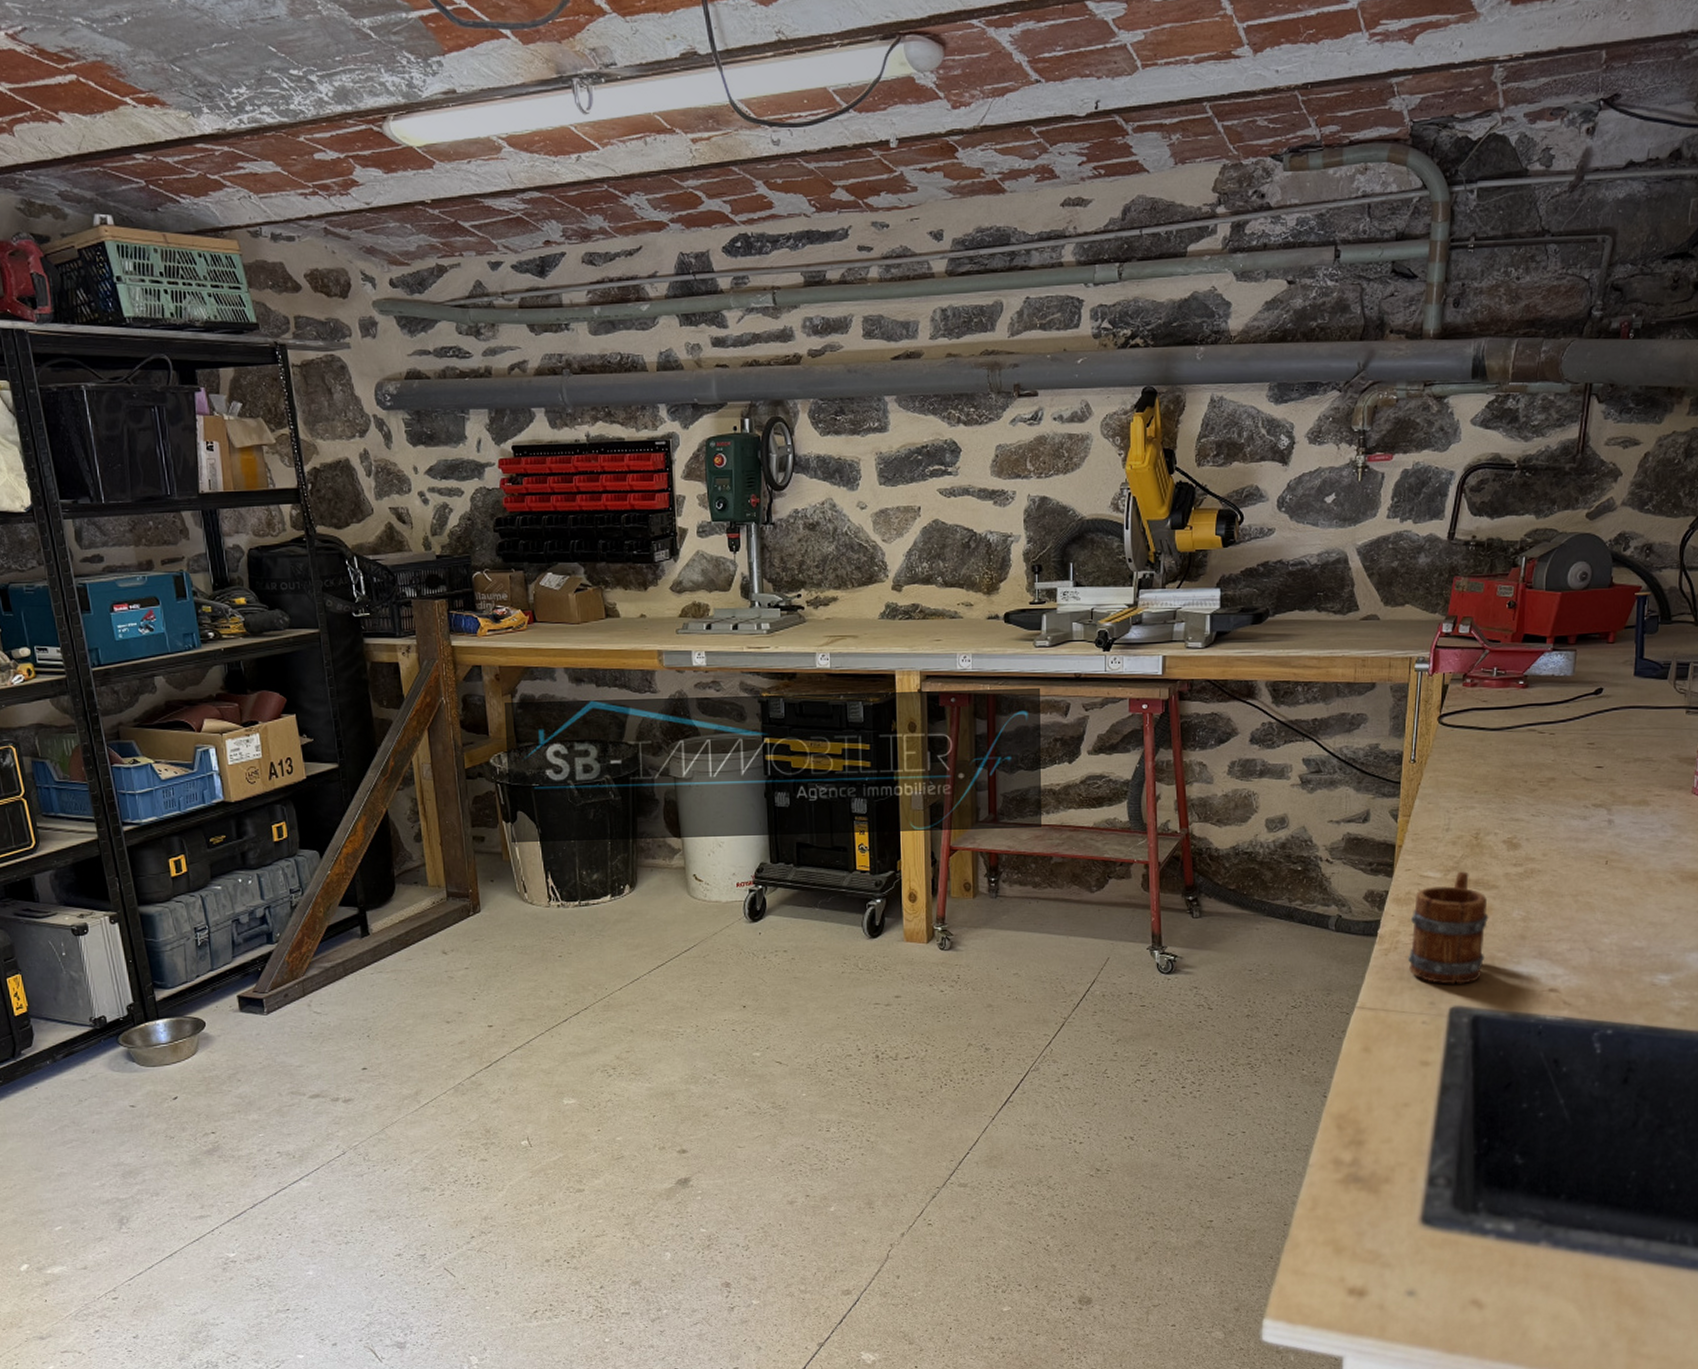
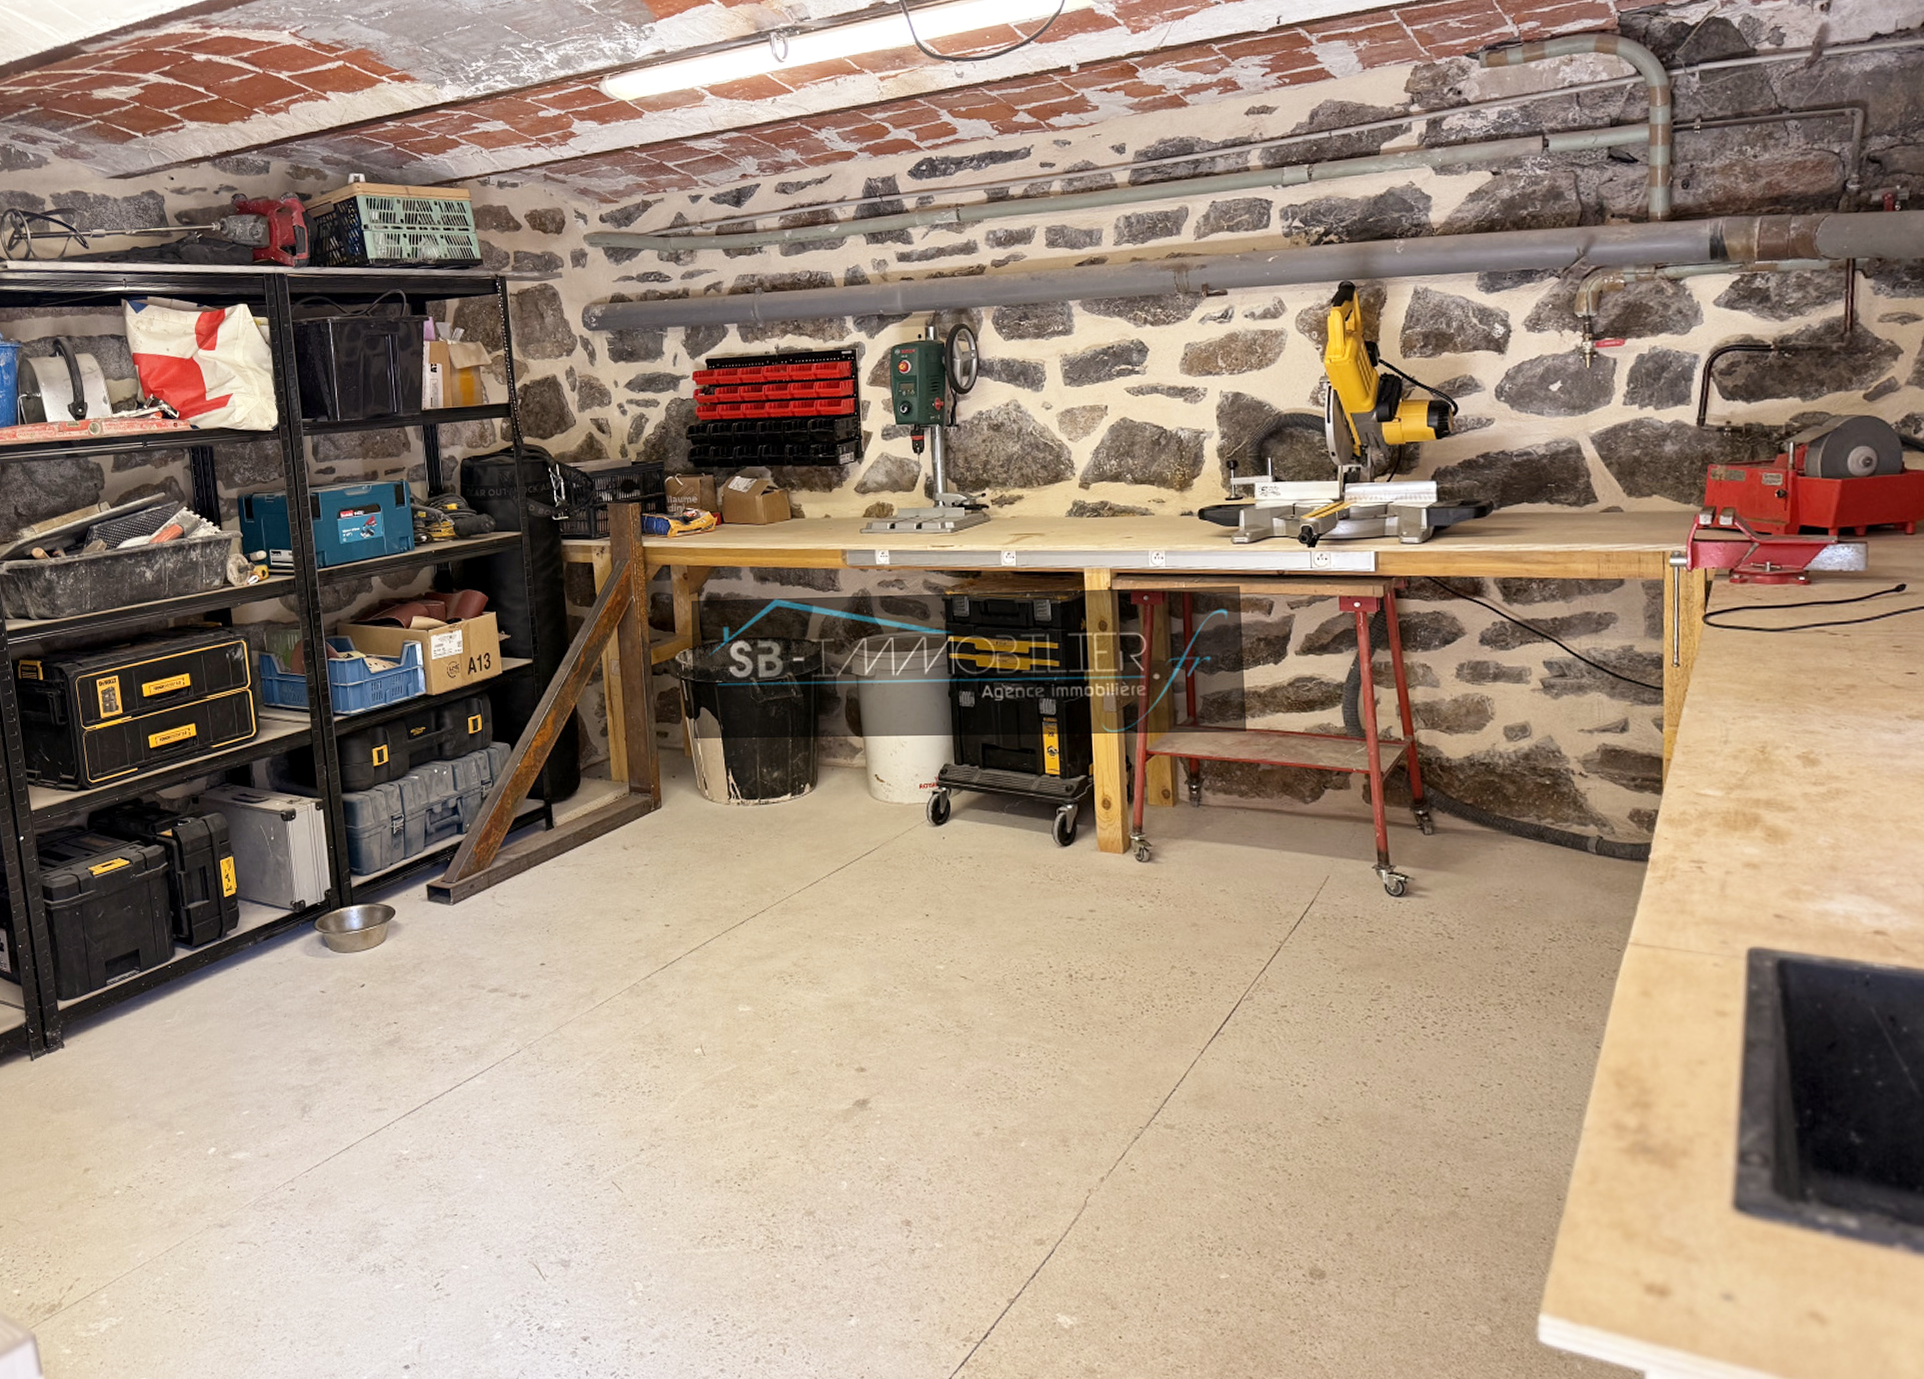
mug: present [1408,871,1489,984] -> none [1688,790,1788,921]

